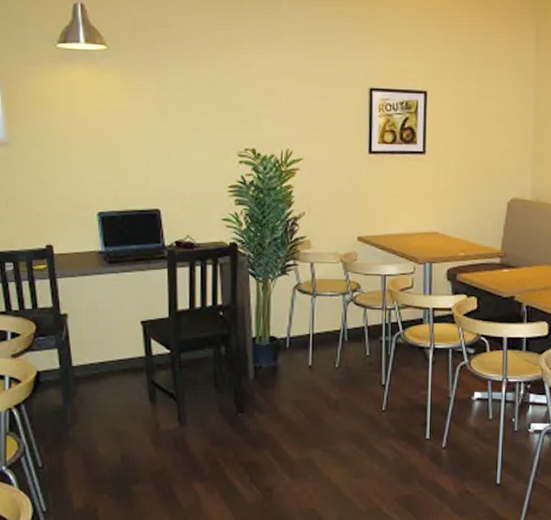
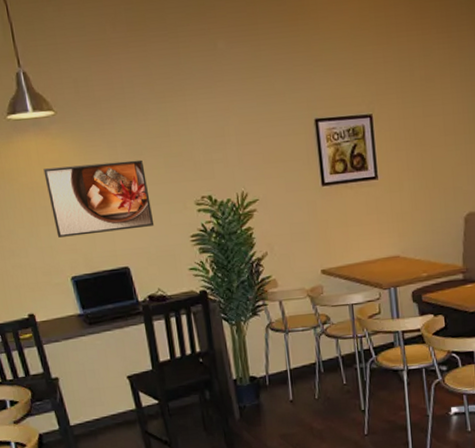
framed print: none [86,101,193,172] -> present [43,159,155,238]

